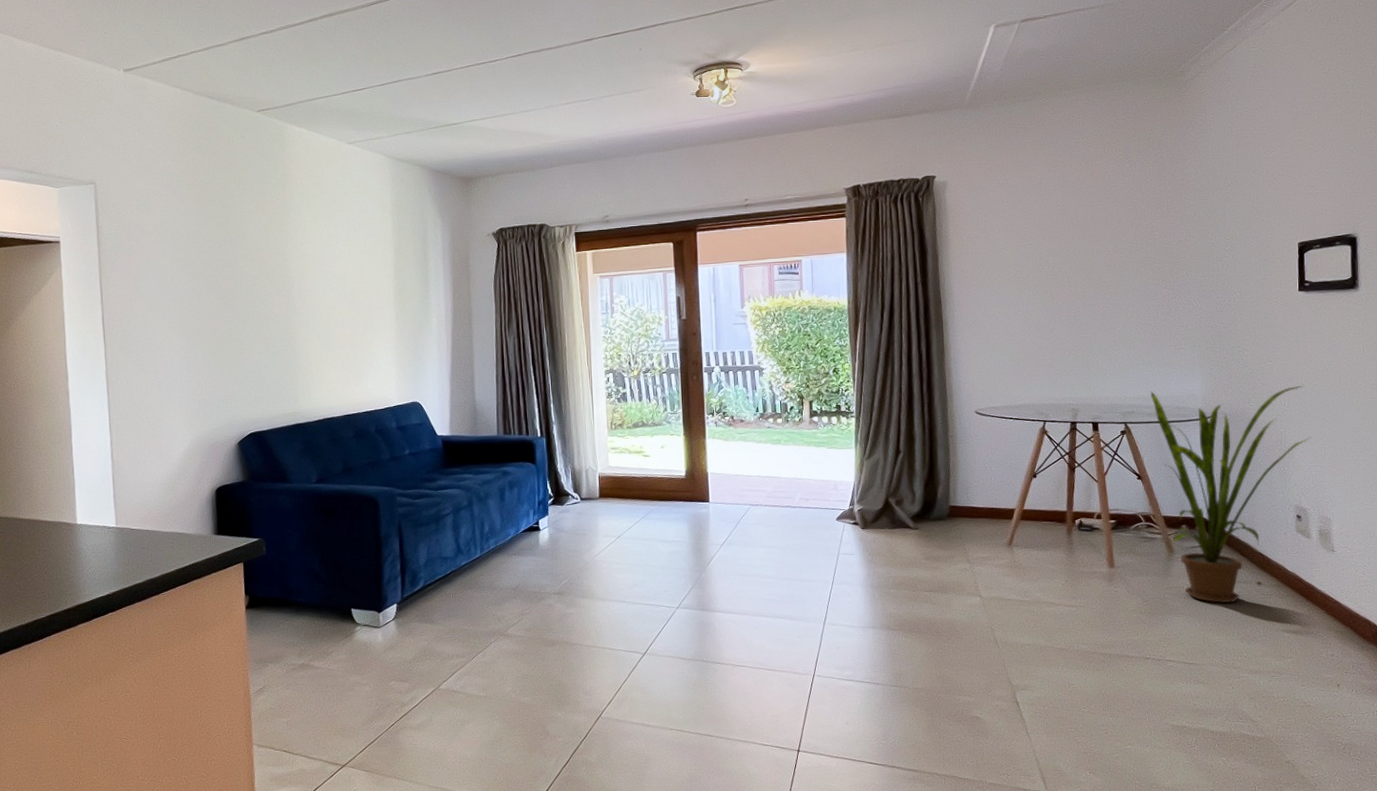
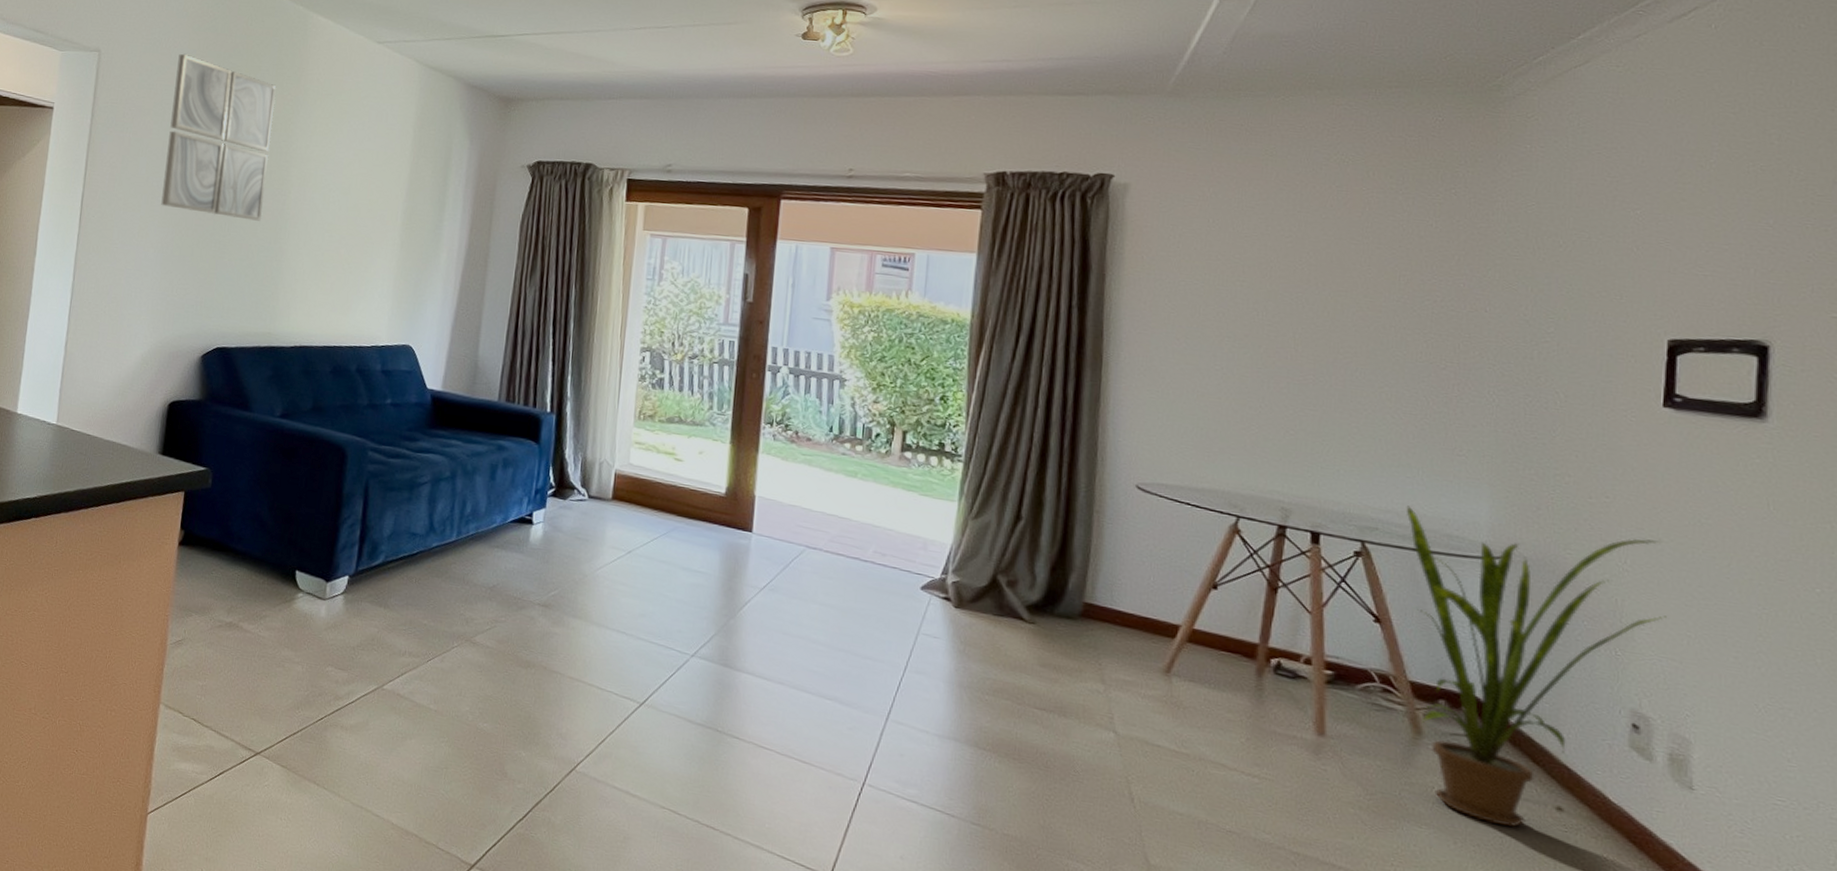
wall art: none [170,175,272,317] -> present [161,53,277,221]

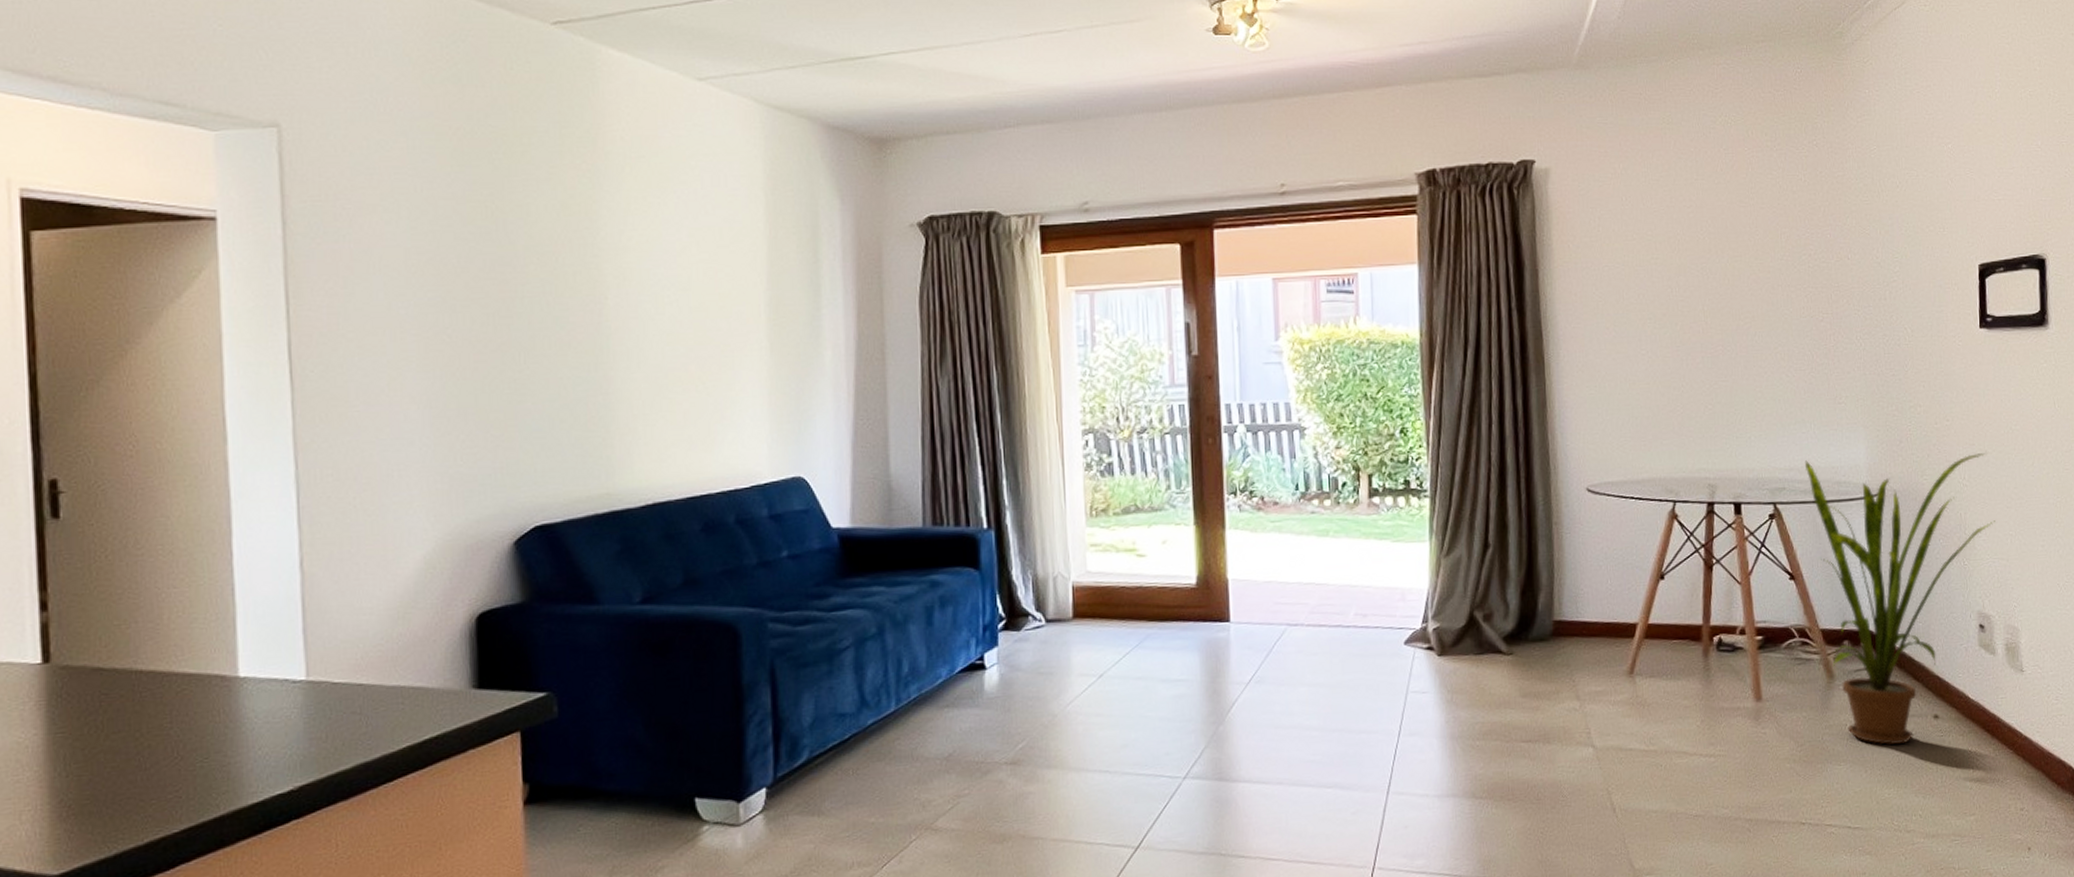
wall art: present [161,53,277,221] -> none [407,118,572,344]

